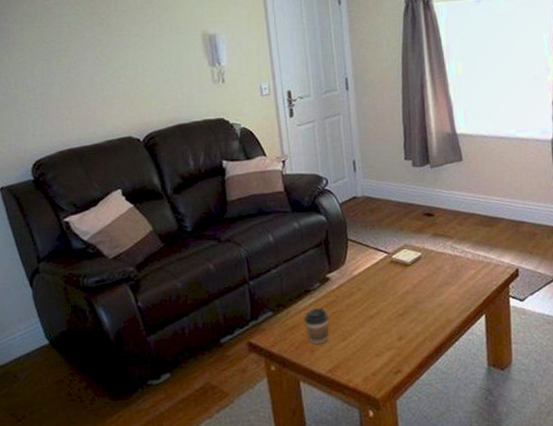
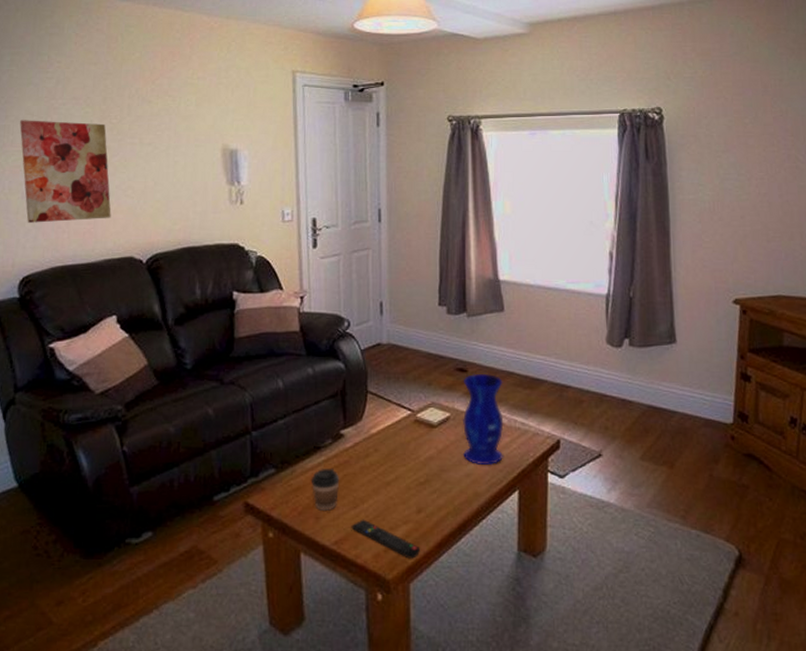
wall art: none [18,19,108,113] -> present [20,120,111,223]
remote control: none [342,349,403,380] -> present [351,519,420,559]
vase: none [430,215,470,295] -> present [463,373,504,465]

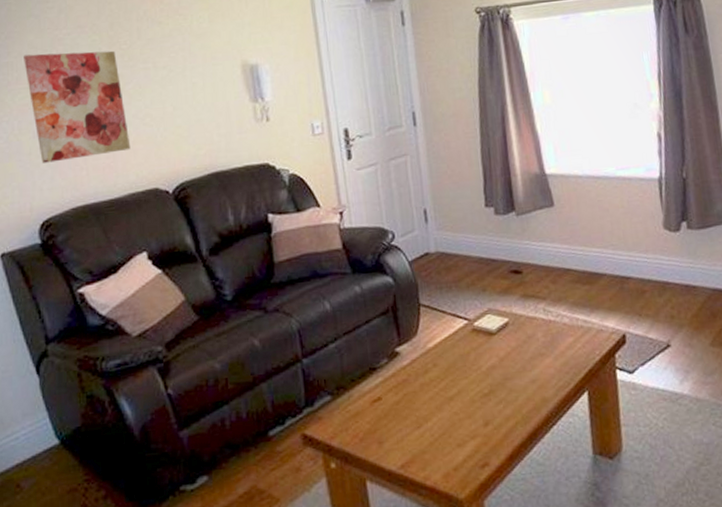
coffee cup: present [311,468,340,512] -> none [369,388,400,436]
remote control: present [351,519,420,559] -> none [416,438,491,475]
vase: present [463,373,504,465] -> none [518,272,568,369]

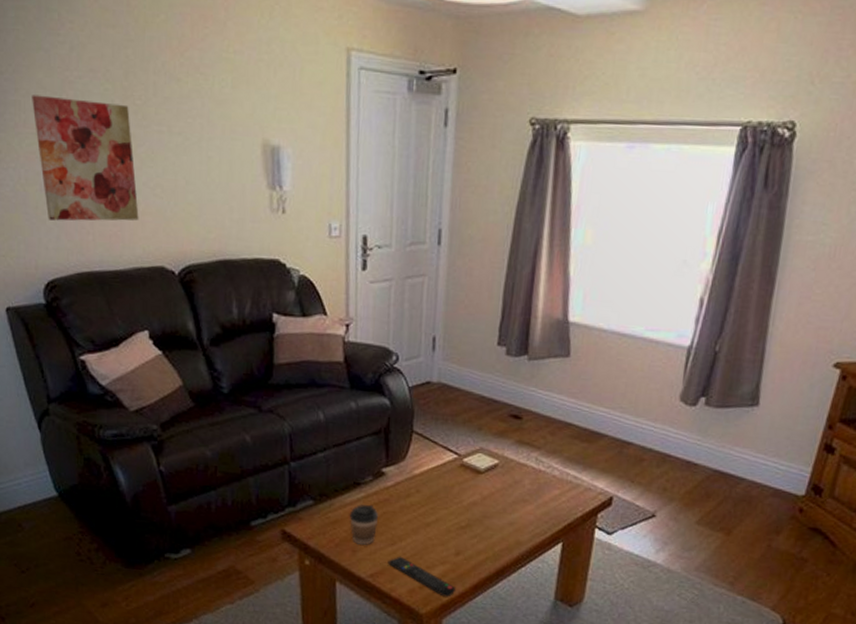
coffee cup: none [369,388,400,436] -> present [349,504,379,546]
remote control: none [416,438,491,475] -> present [387,556,455,597]

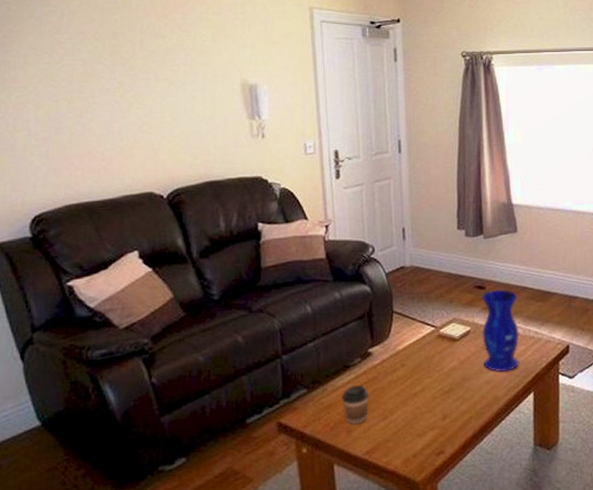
wall art: present [32,95,139,221] -> none [22,55,128,161]
remote control: present [387,556,455,597] -> none [381,429,446,461]
vase: none [508,422,560,515] -> present [481,289,519,372]

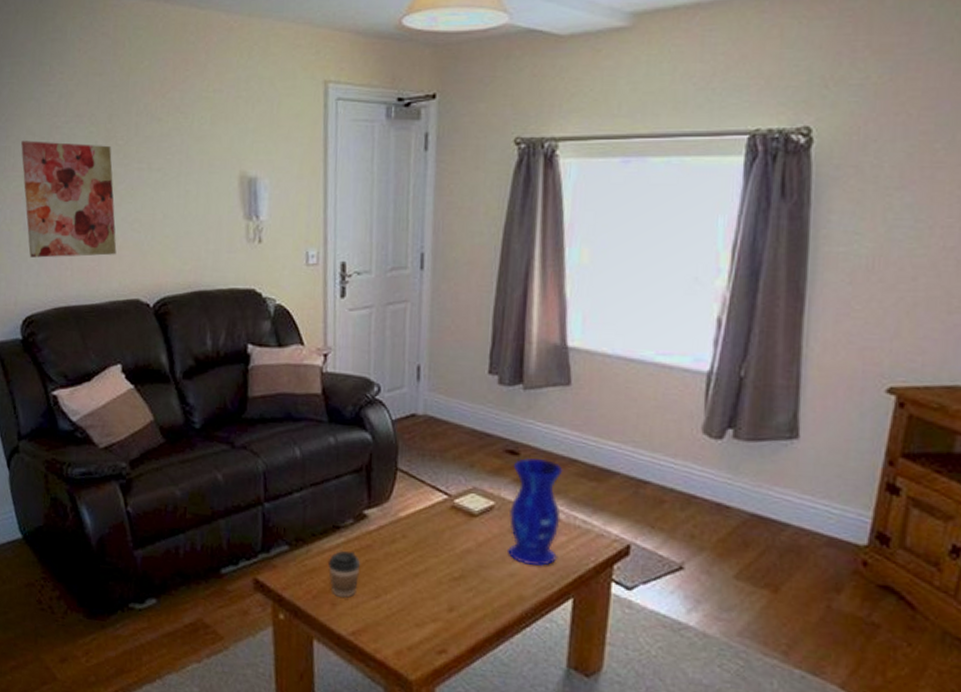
wall art: none [22,55,128,161] -> present [21,140,117,258]

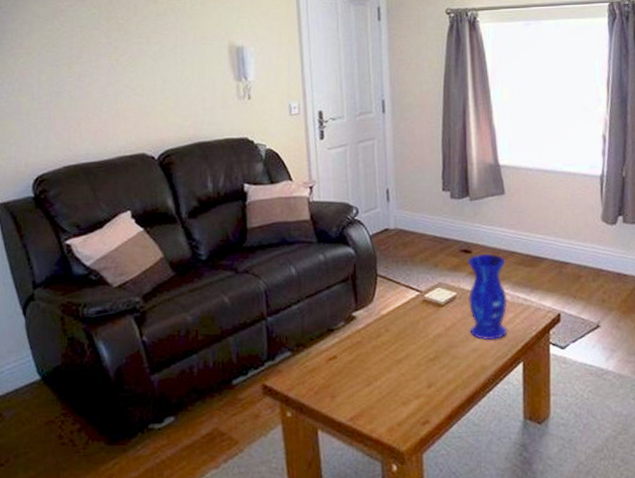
wall art: present [21,140,117,258] -> none [27,22,122,123]
coffee cup: present [327,551,361,599] -> none [325,348,354,391]

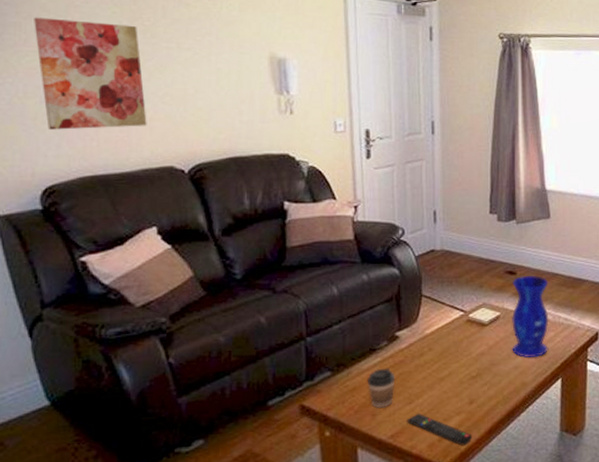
wall art: none [27,22,122,123] -> present [34,17,147,130]
coffee cup: none [325,348,354,391] -> present [367,367,396,409]
remote control: none [365,395,431,431] -> present [407,413,472,446]

